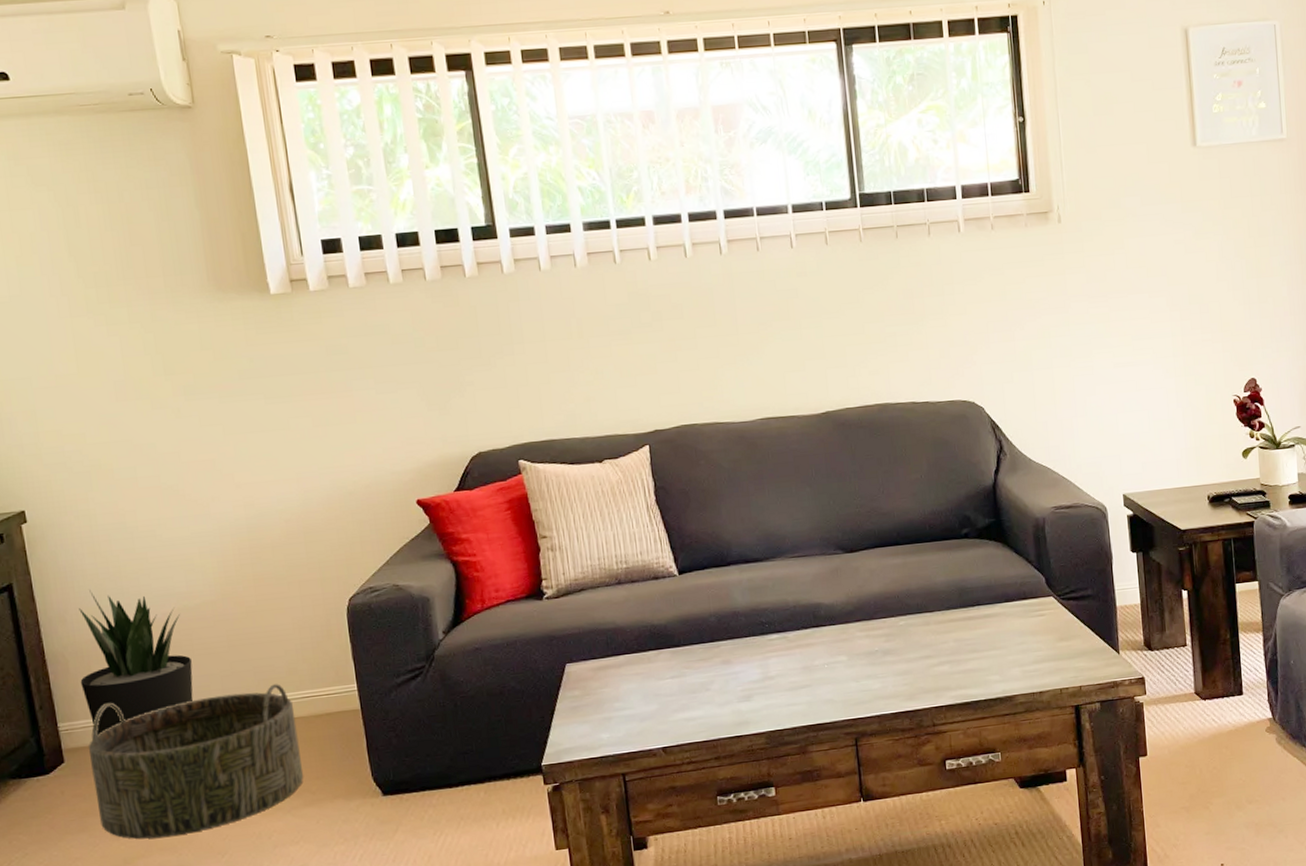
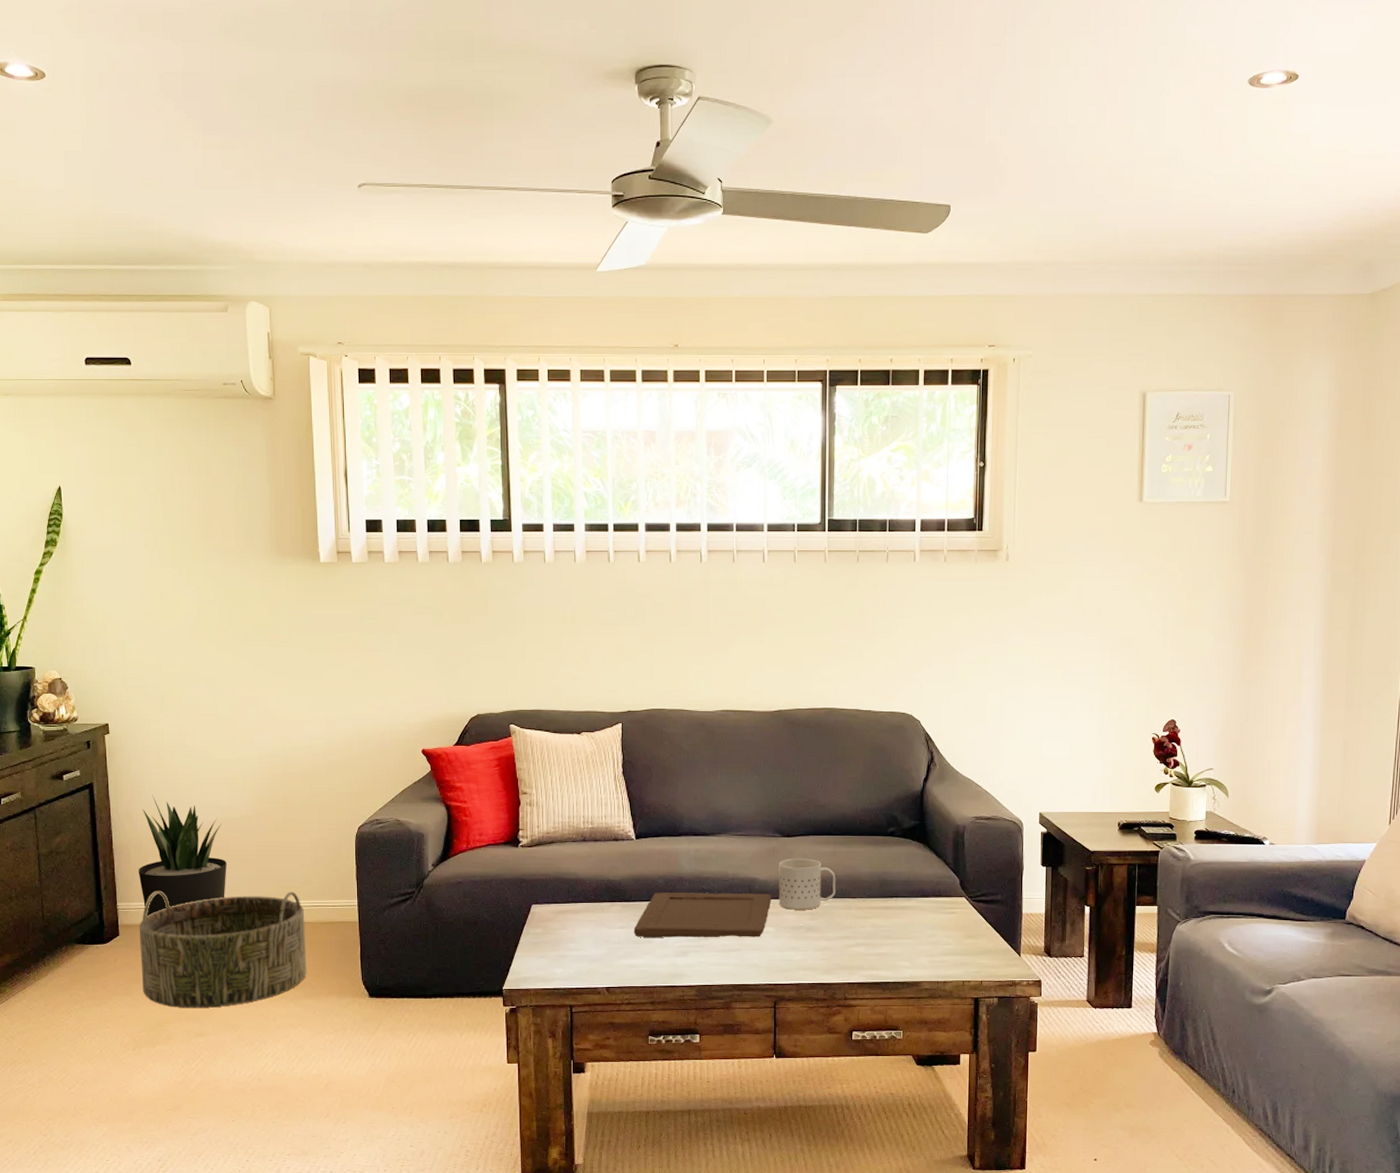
decorative tray: none [686,618,841,686] -> present [633,892,772,938]
mug: none [844,573,911,634] -> present [779,858,836,910]

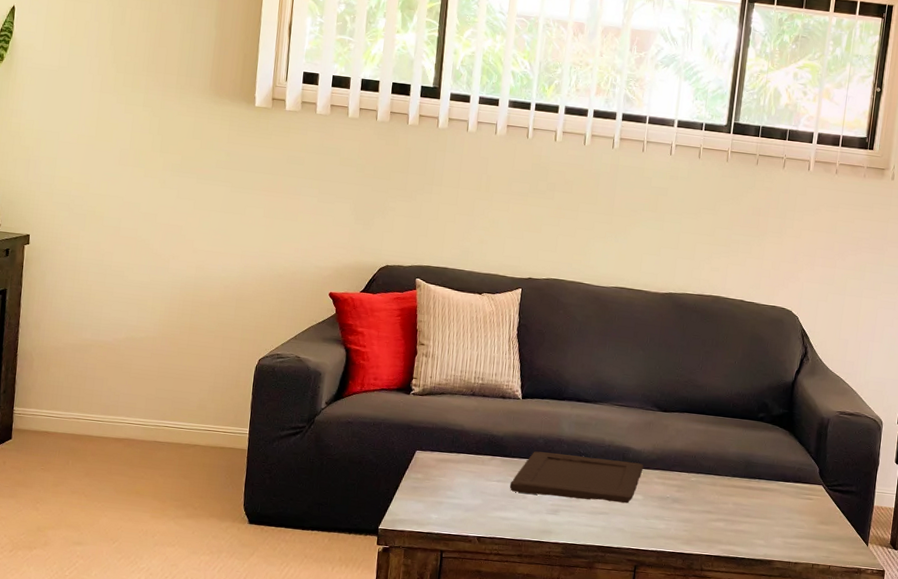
planter: present [138,795,227,917] -> none [38,308,127,424]
basket: present [138,890,307,1009] -> none [27,399,196,519]
mug: present [779,858,836,910] -> none [649,432,706,483]

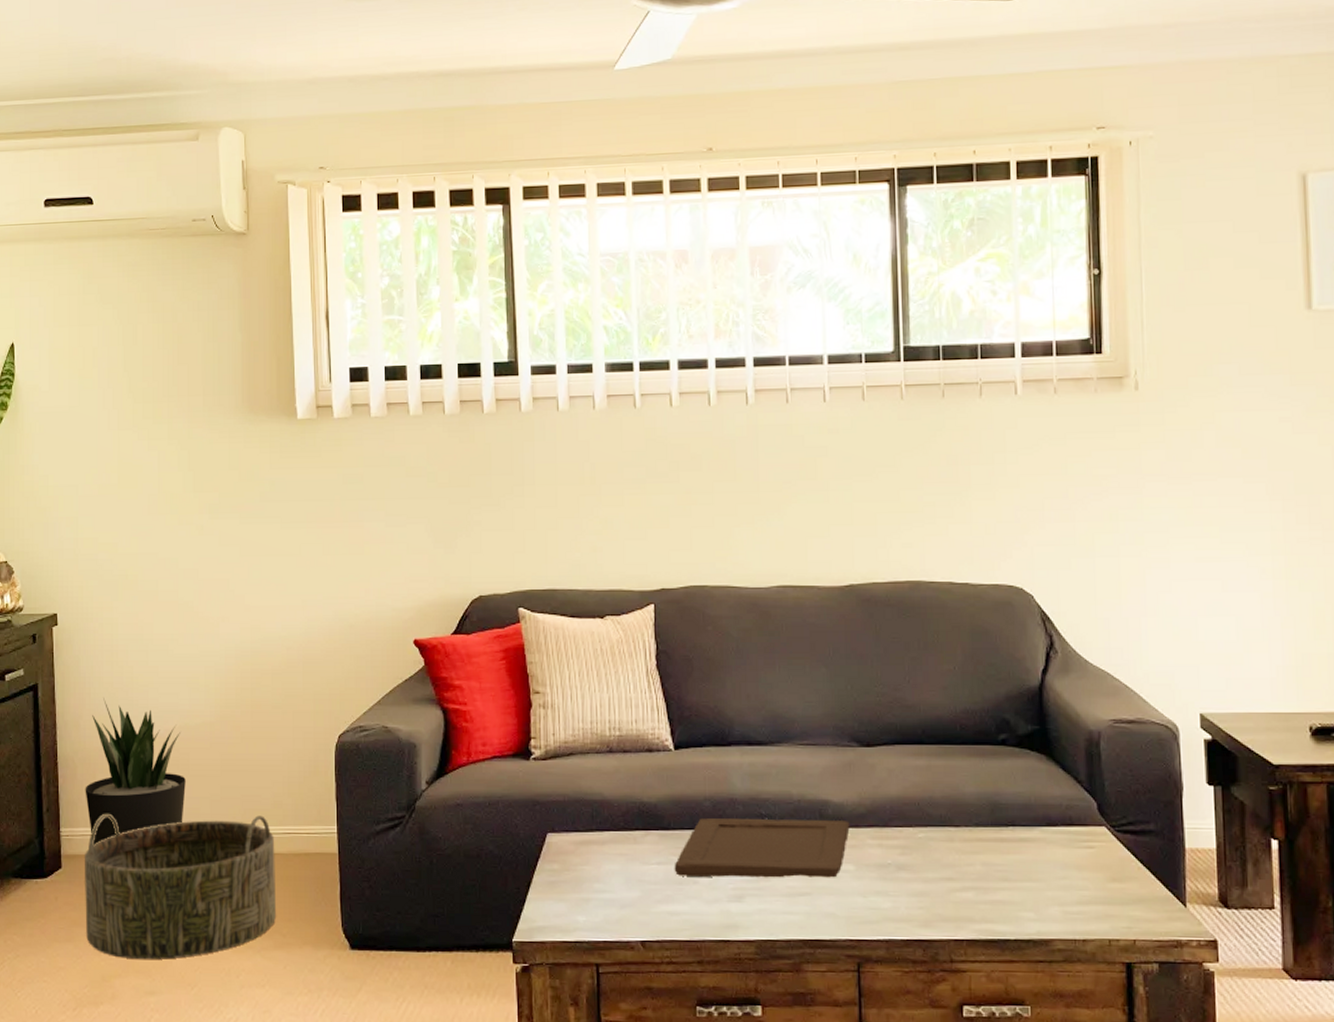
basket: none [27,399,196,519] -> present [84,813,277,960]
planter: none [38,308,127,424] -> present [85,698,186,845]

